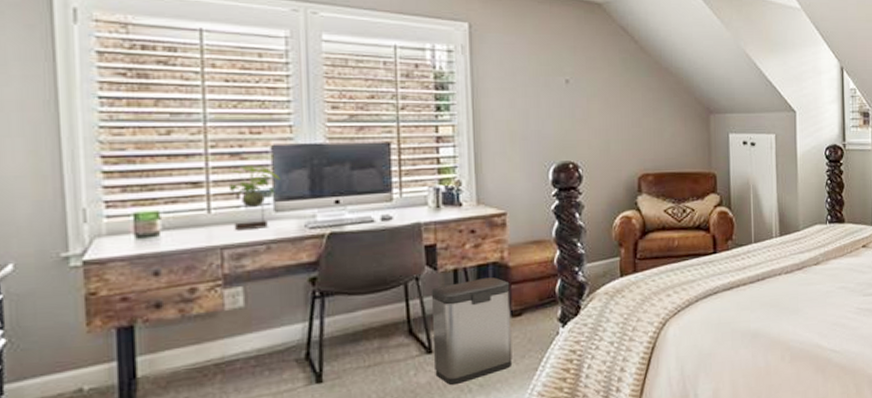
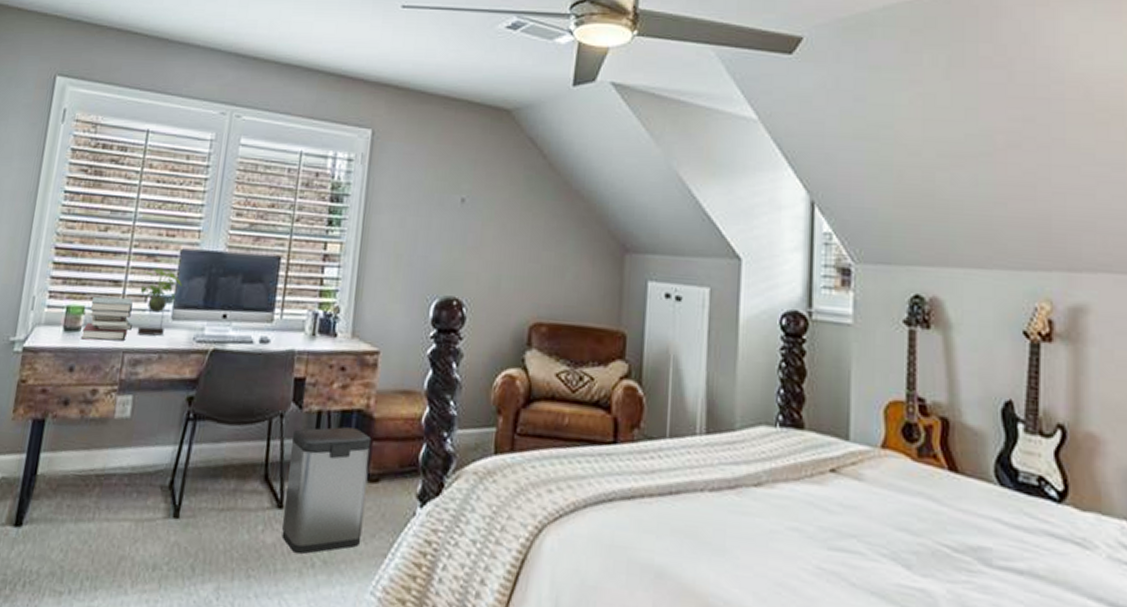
books: none [162,198,226,244] -> present [81,296,133,341]

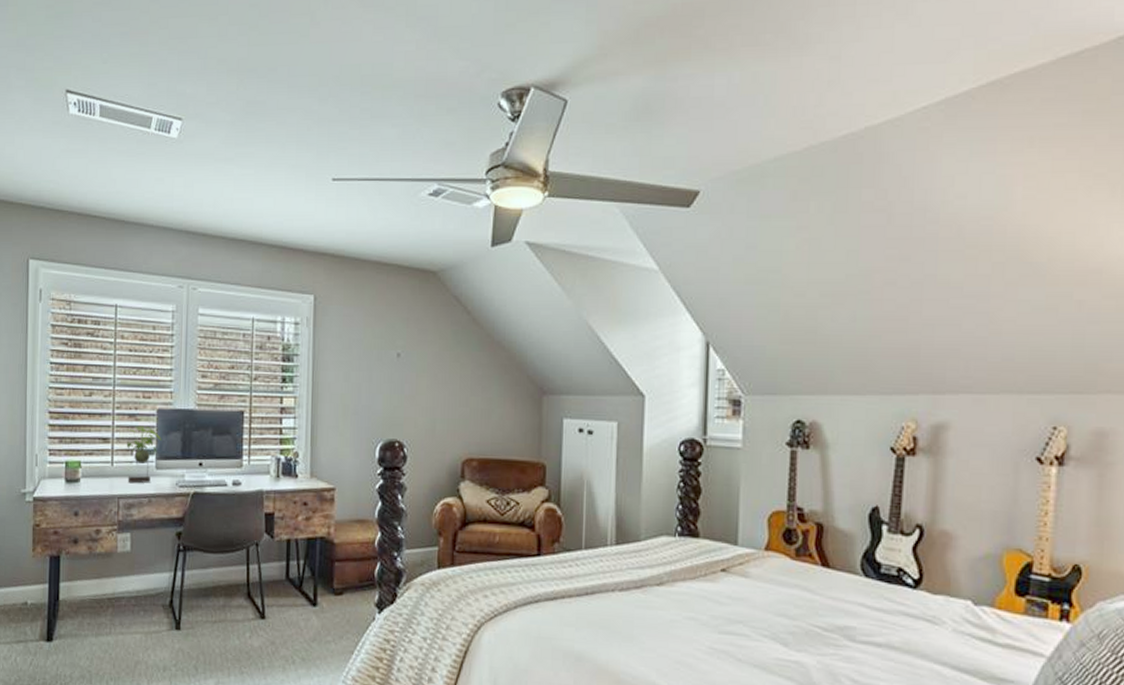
books: present [81,296,133,341] -> none [81,452,123,489]
pedal bin: present [282,427,372,554] -> none [266,551,334,654]

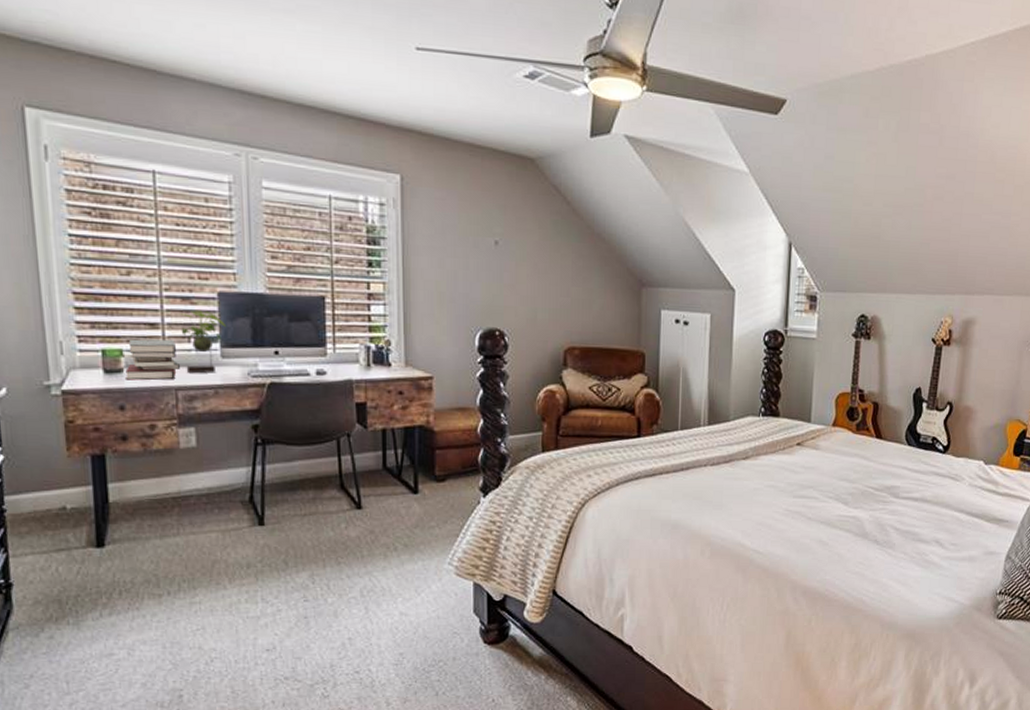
books: none [81,452,123,489] -> present [125,339,180,381]

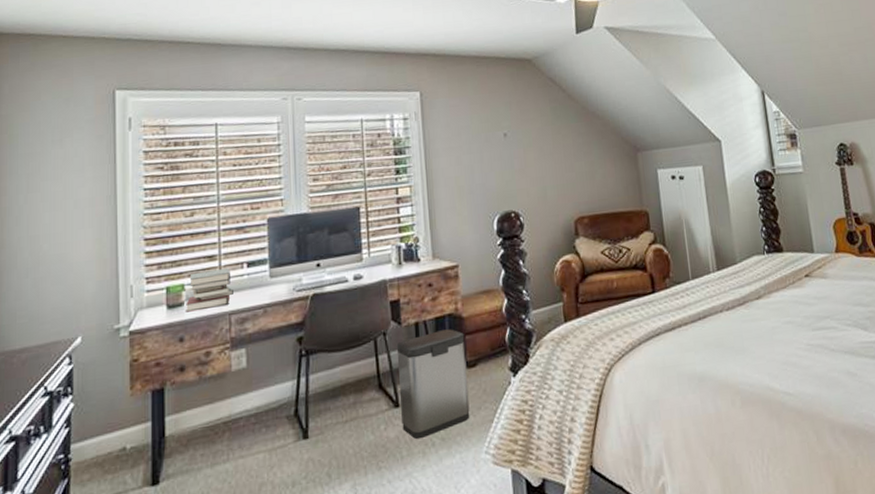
plant: present [178,310,225,374] -> none [233,236,274,297]
pedal bin: none [361,440,435,541] -> present [396,329,470,439]

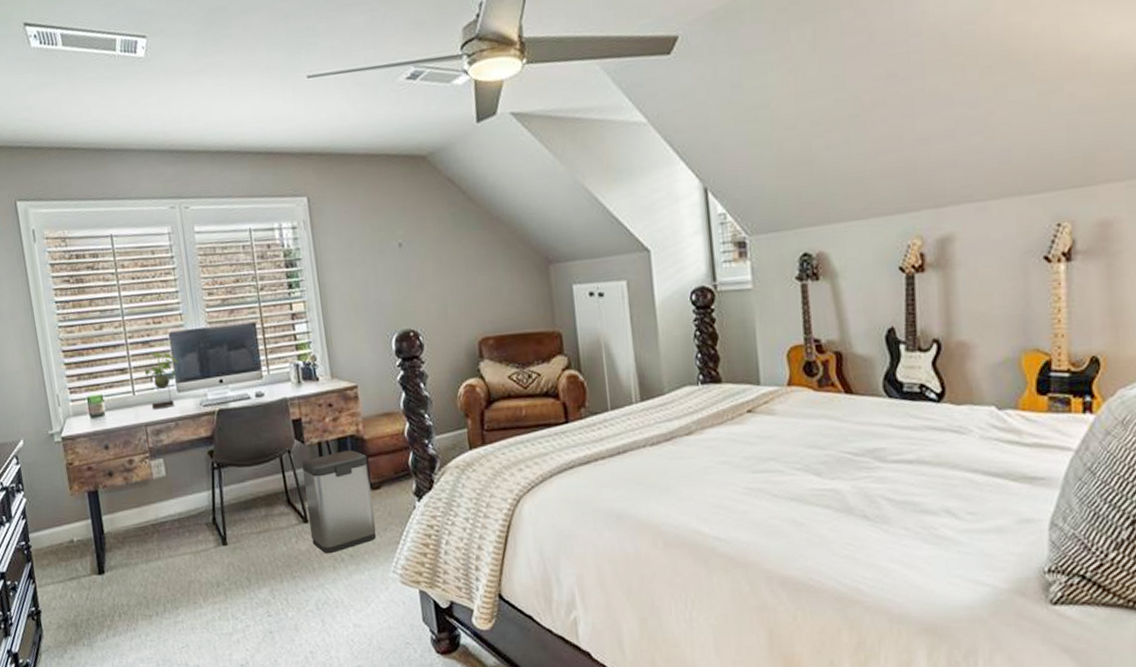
books: present [186,268,233,312] -> none [106,382,147,422]
plant: none [233,236,274,297] -> present [141,351,178,410]

